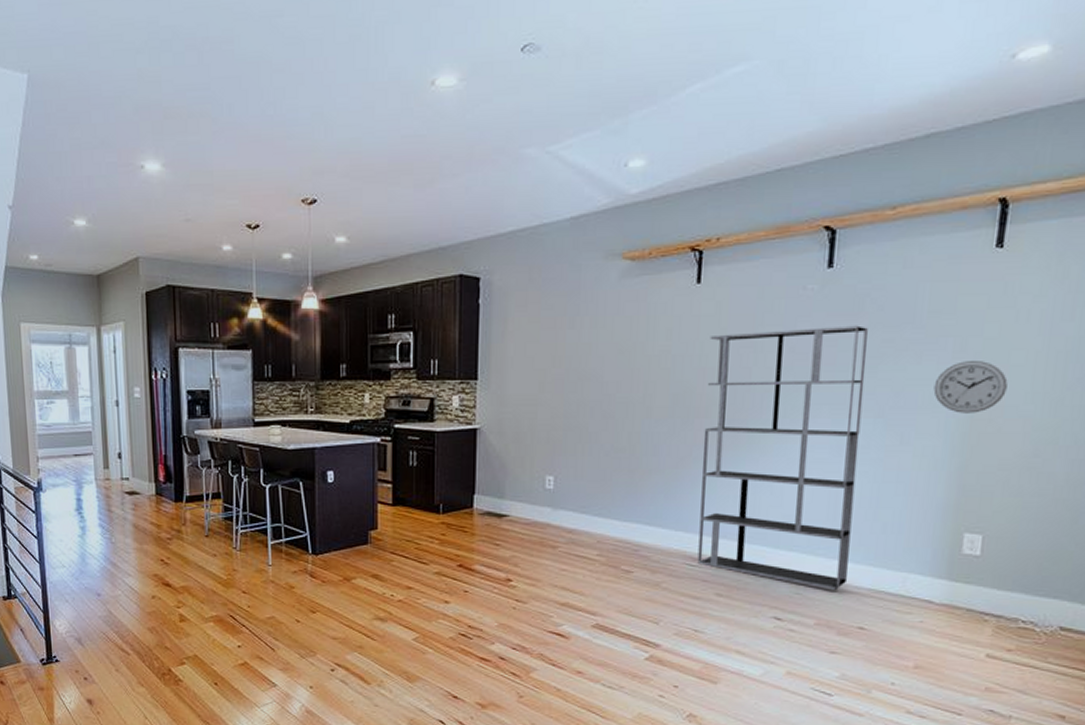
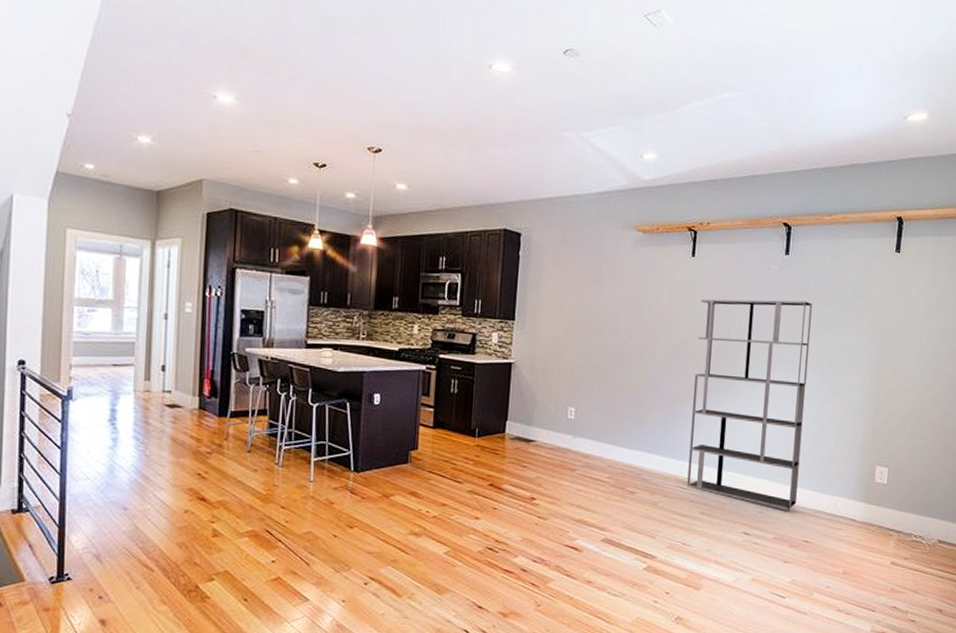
wall clock: present [933,359,1008,413] -> none [856,333,904,374]

